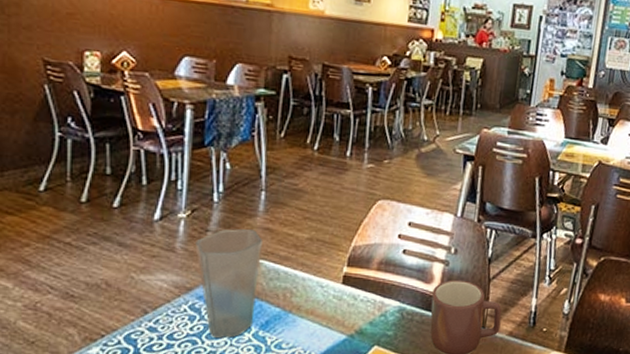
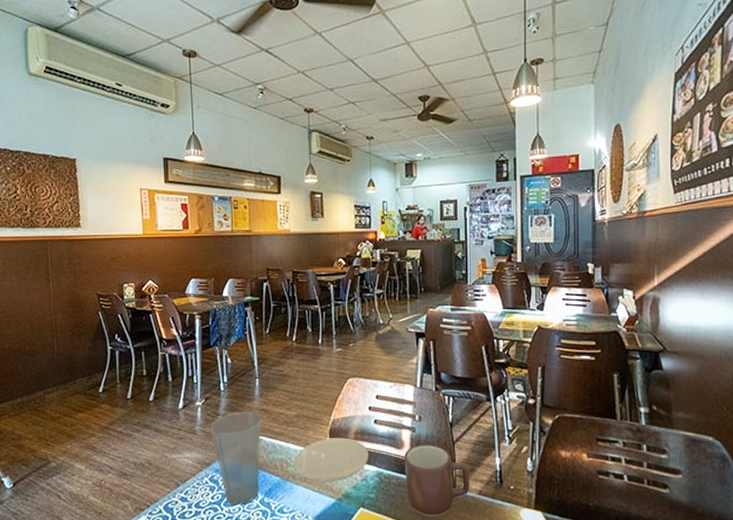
plate: none [300,266,392,317] -> present [294,438,369,482]

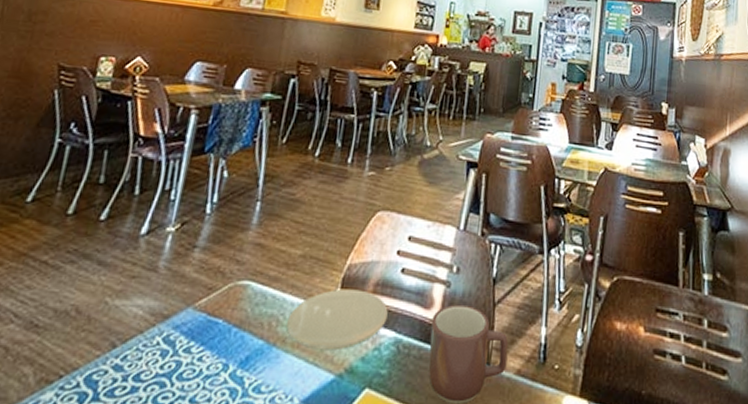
cup: present [210,411,261,505] -> none [179,244,252,379]

